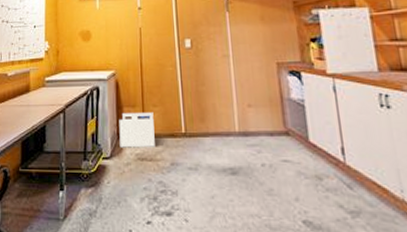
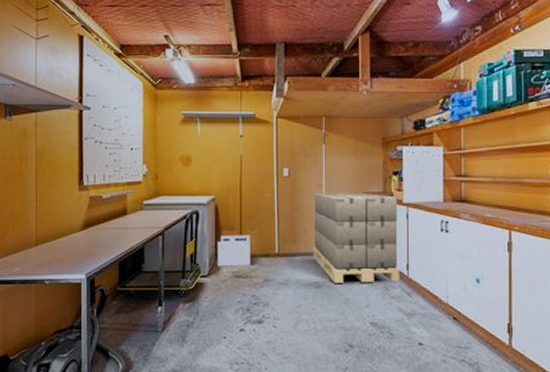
cardboard box: none [221,63,335,171] -> present [314,193,400,283]

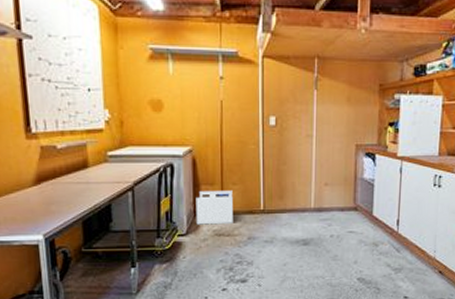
cardboard box: present [314,193,400,283] -> none [302,145,392,240]

